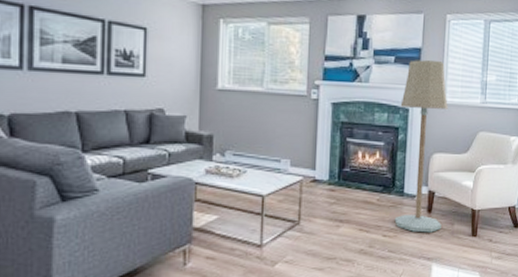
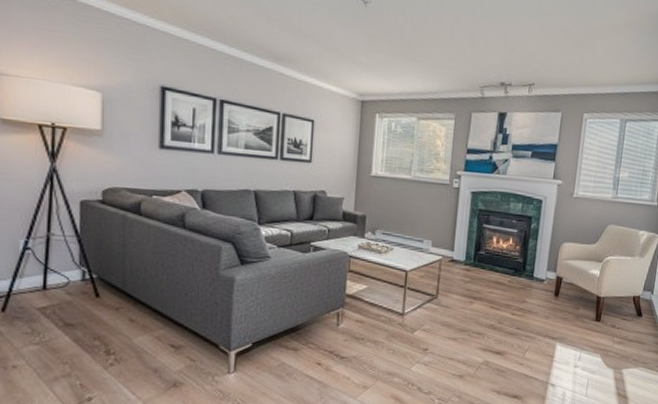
floor lamp: present [394,59,448,233] -> none [523,155,580,315]

